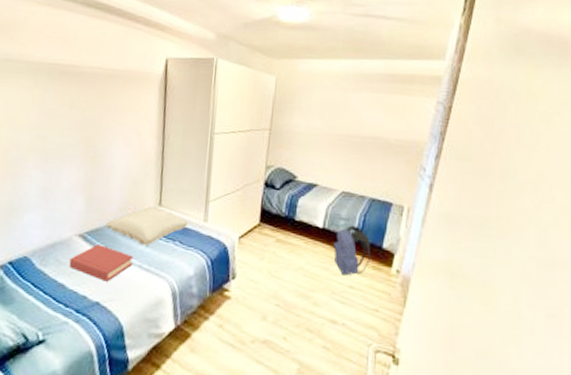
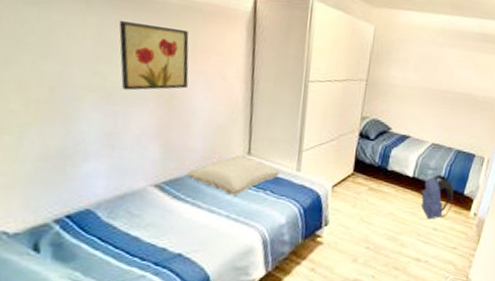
wall art: none [57,92,111,150] -> present [119,21,189,91]
hardback book: present [69,244,133,282] -> none [143,195,219,233]

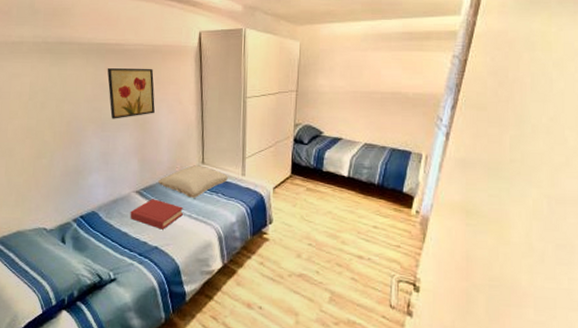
hardback book: none [143,195,219,233] -> present [130,199,183,230]
backpack: present [421,174,454,219] -> none [358,173,393,217]

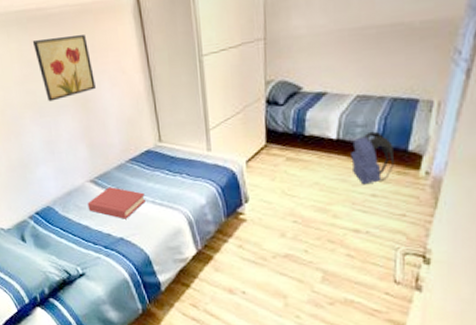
pillow: present [158,165,228,198] -> none [113,144,191,182]
backpack: none [358,173,393,217] -> present [351,131,395,185]

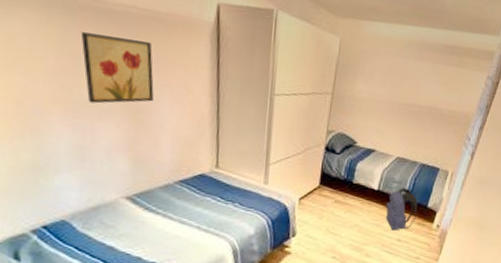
hardback book: present [87,187,145,219] -> none [117,206,190,243]

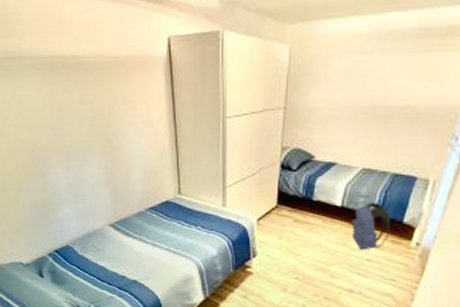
wall art: present [80,32,154,104] -> none [65,86,123,146]

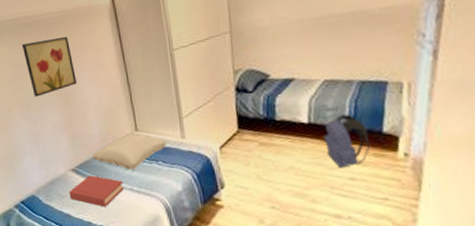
wall art: none [65,86,123,146] -> present [21,37,77,97]
hardback book: none [105,232,161,264] -> present [69,175,124,207]
pillow: none [133,196,207,231] -> present [92,133,166,170]

